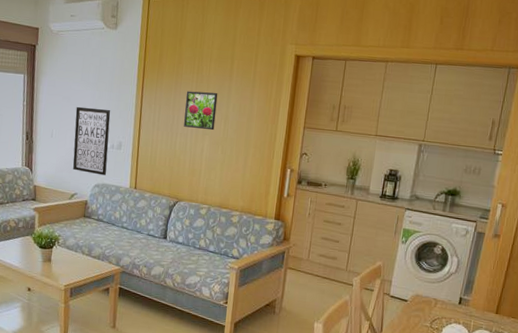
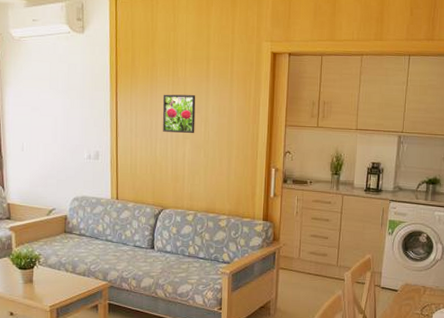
wall art: present [73,106,111,176] -> none [46,116,86,188]

